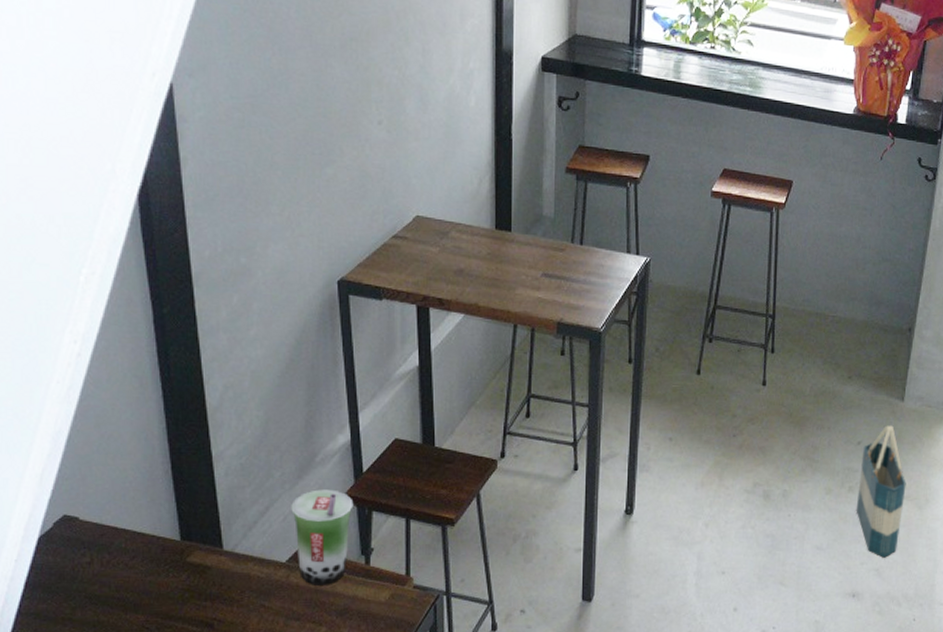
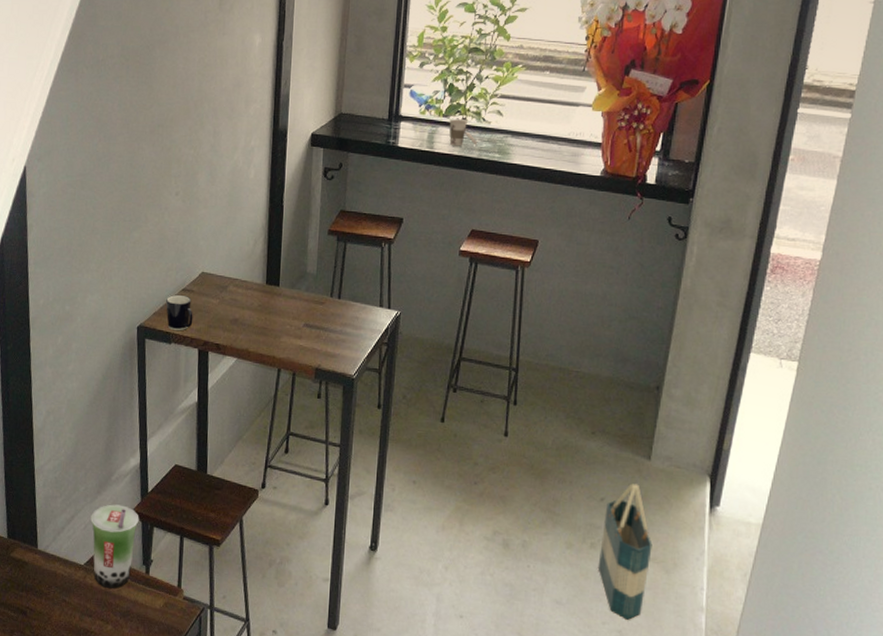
mug: none [372,242,408,285] -> present [165,294,193,331]
cup: none [696,47,728,79] -> present [449,119,478,147]

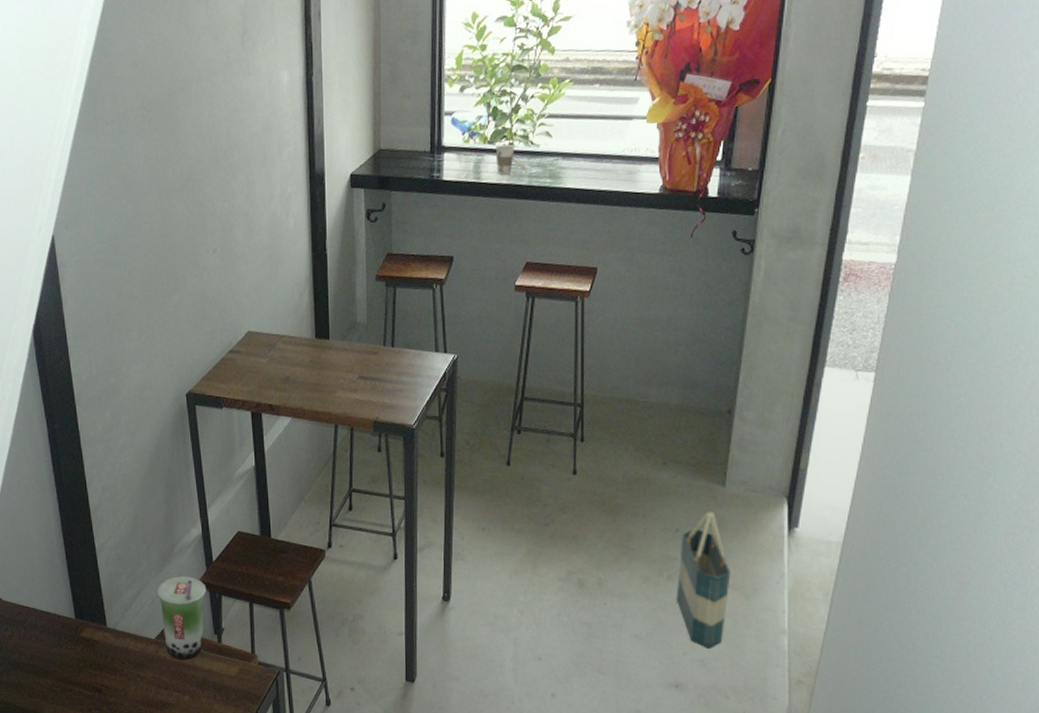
mug: present [165,294,193,331] -> none [212,356,243,395]

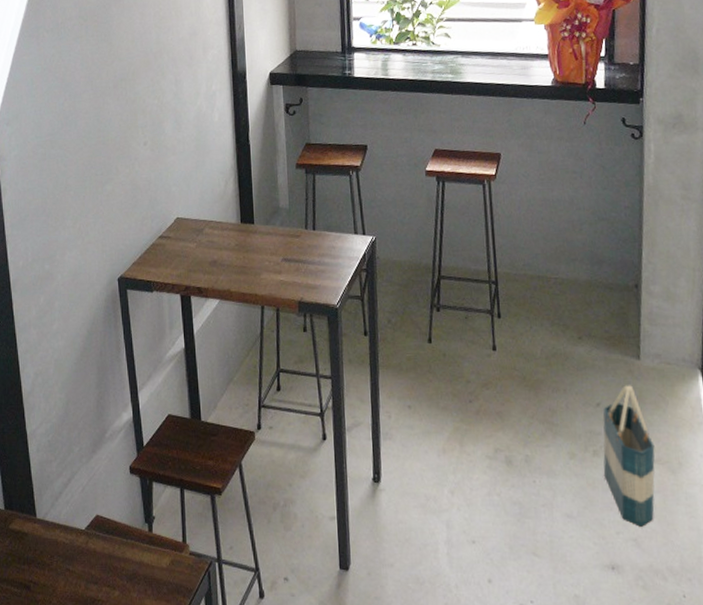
beverage cup: present [157,576,207,660] -> none [88,462,137,551]
cup: present [495,144,527,175] -> none [400,45,431,71]

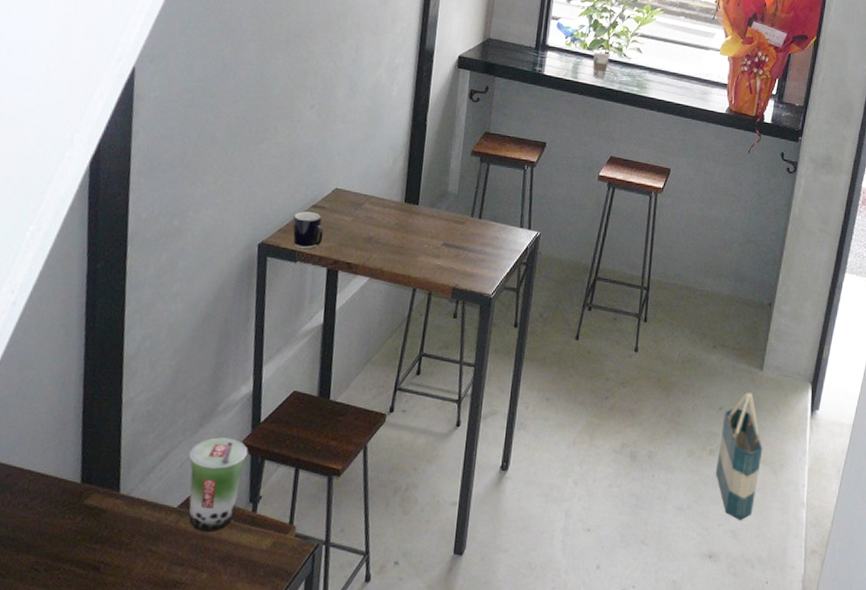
beverage cup: none [88,462,137,551] -> present [188,437,248,531]
mug: none [143,242,173,279] -> present [292,210,323,249]
cup: none [400,45,431,71] -> present [592,52,619,80]

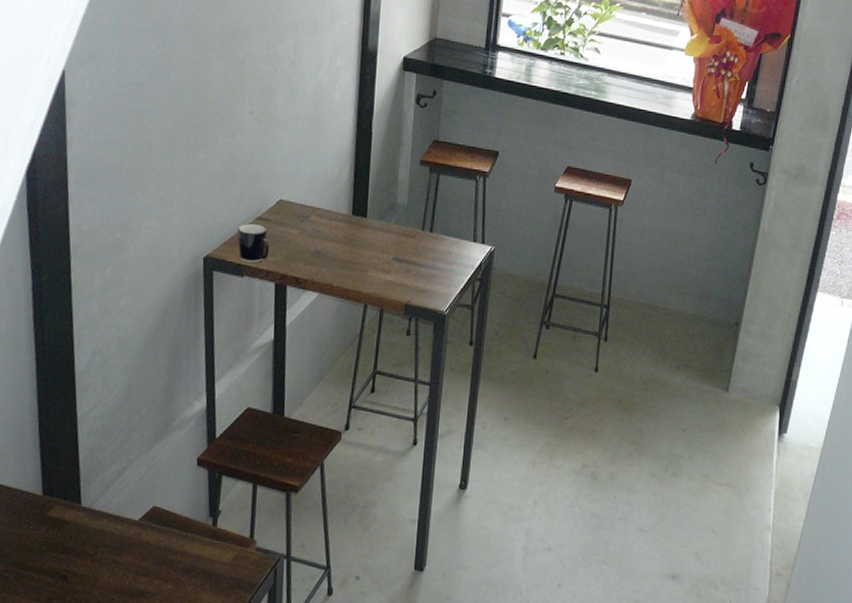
beverage cup: present [188,437,248,531] -> none [147,452,205,544]
cup: present [592,52,619,80] -> none [547,53,575,83]
tote bag: present [715,392,763,520] -> none [678,414,728,542]

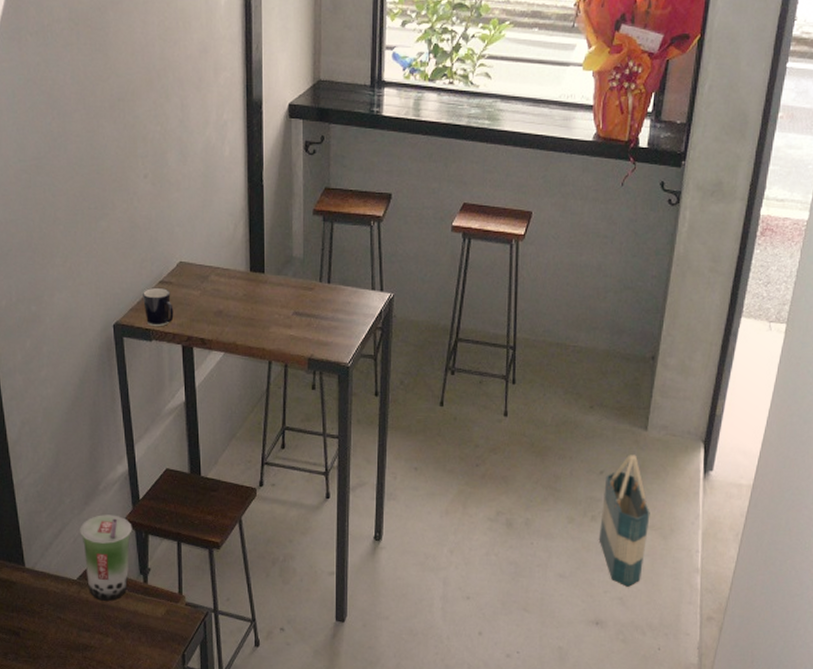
beverage cup: none [147,452,205,544] -> present [80,515,132,601]
tote bag: none [678,414,728,542] -> present [598,455,650,587]

